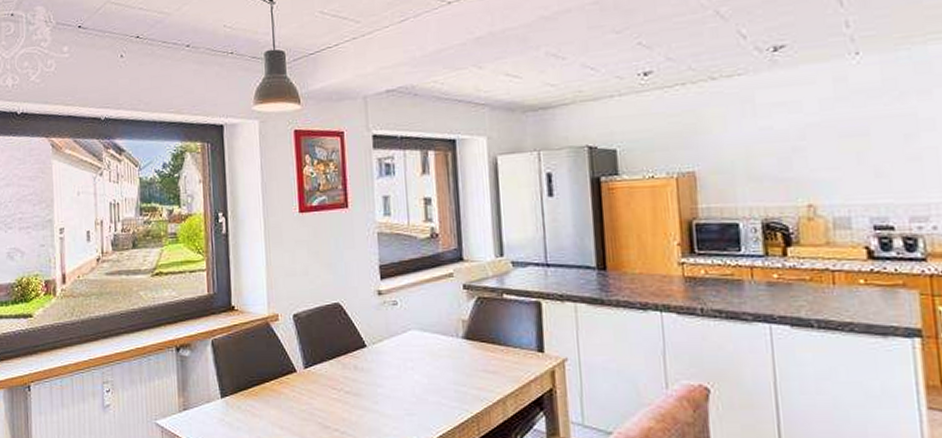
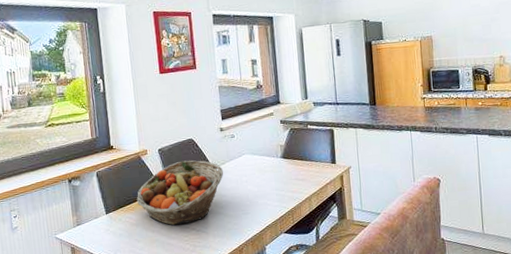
fruit basket: none [261,332,381,422] -> present [136,160,224,226]

